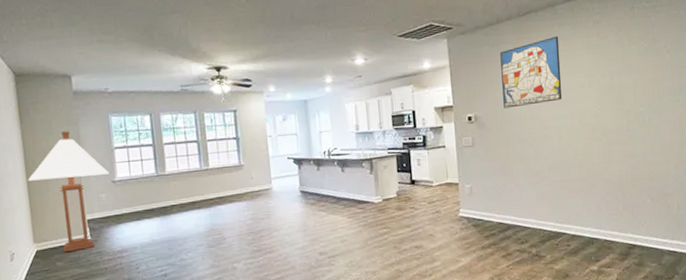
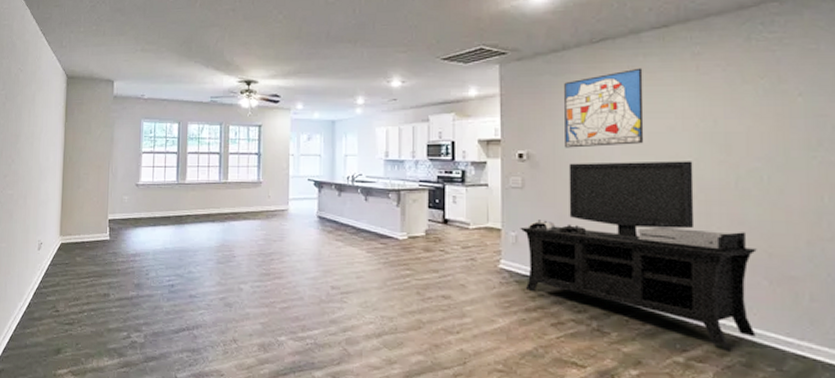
lamp: present [28,131,110,253] -> none [64,132,135,249]
media console: none [473,111,644,253] -> present [520,161,757,346]

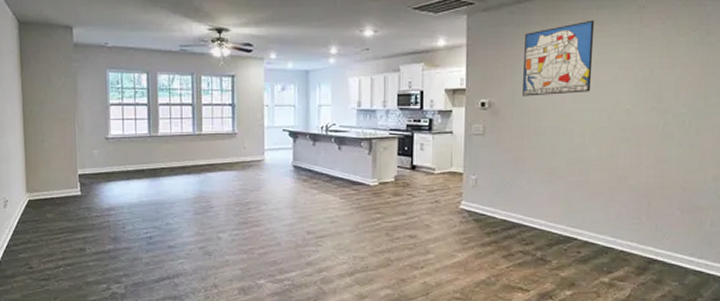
media console: present [520,161,757,346] -> none [479,107,674,267]

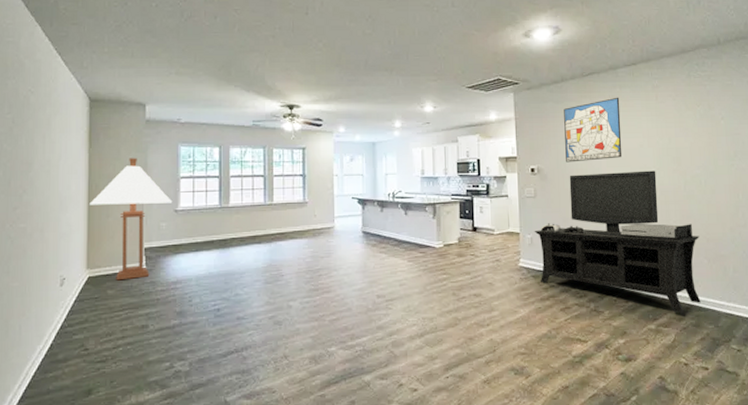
lamp: none [25,83,103,205] -> present [89,158,173,281]
media console: none [479,107,674,267] -> present [534,170,701,313]

